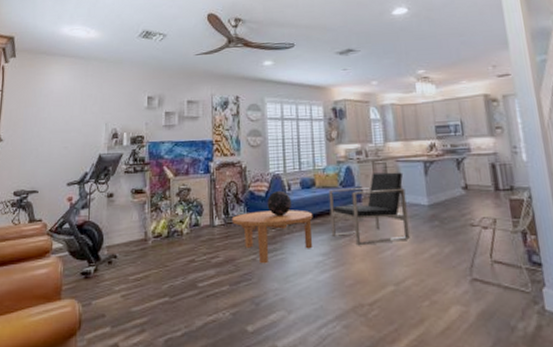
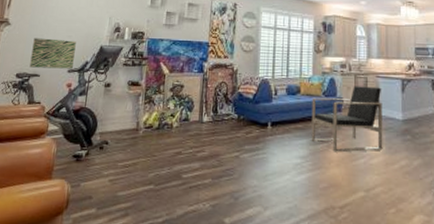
wall art: none [27,151,73,184] -> present [29,38,76,69]
coffee table: present [232,210,313,264] -> none [219,112,295,162]
decorative globe: present [267,190,292,216] -> none [254,94,277,118]

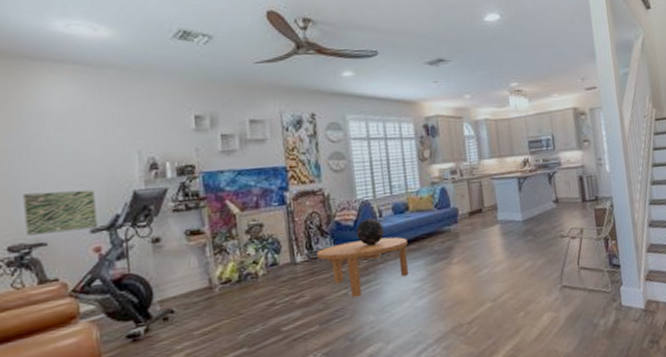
coffee table: none [219,112,295,162] -> present [316,237,408,298]
decorative globe: none [254,94,277,118] -> present [356,217,385,246]
armchair: present [311,86,383,153] -> none [423,189,506,268]

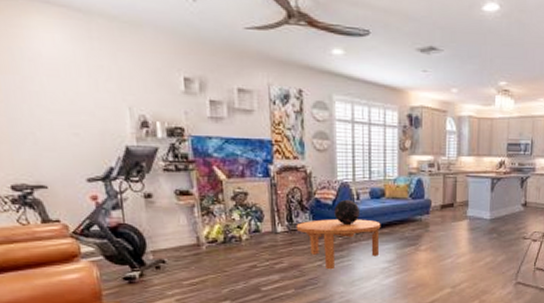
wall art: present [23,189,97,236] -> none [21,137,93,178]

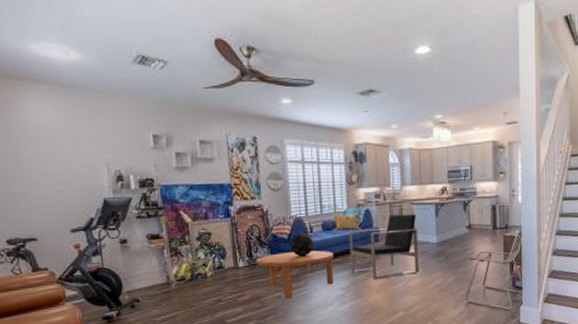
armchair: none [398,186,472,254] -> present [348,213,419,280]

